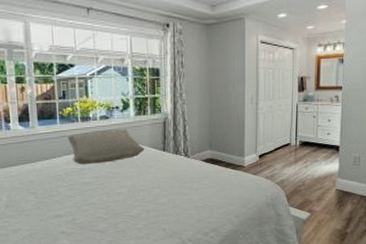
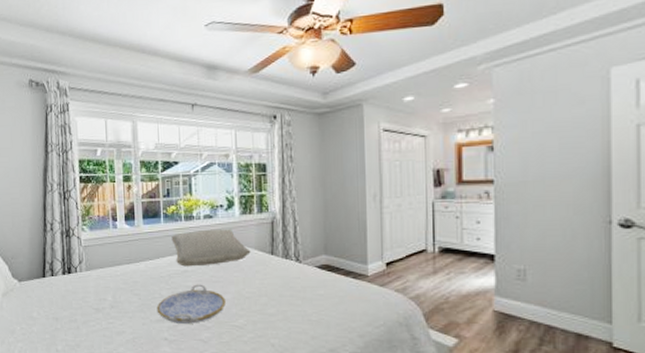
serving tray: none [54,180,121,218] -> present [156,284,226,324]

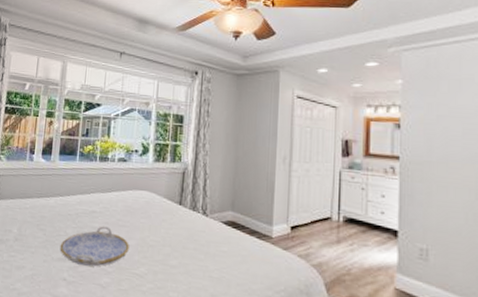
pillow: present [171,229,251,267] -> none [84,172,160,209]

